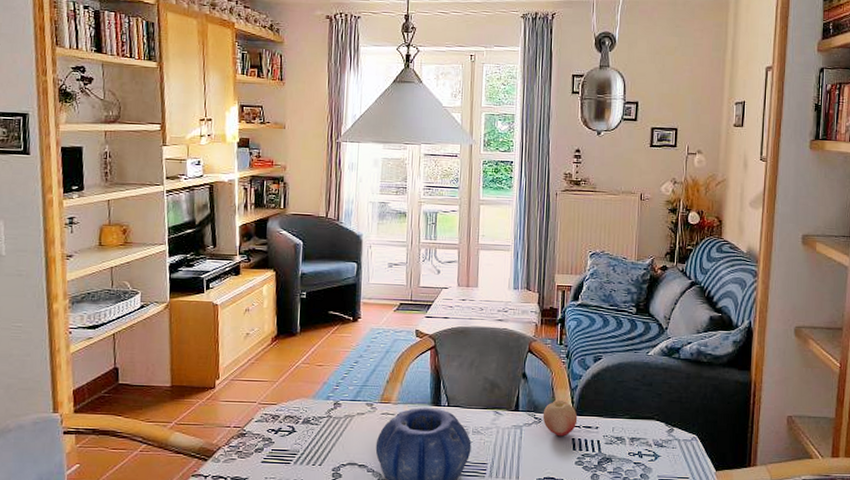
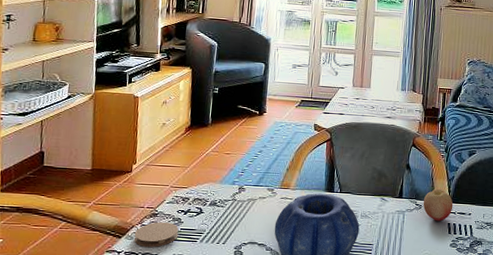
coaster: none [221,442,270,470] -> present [134,222,179,247]

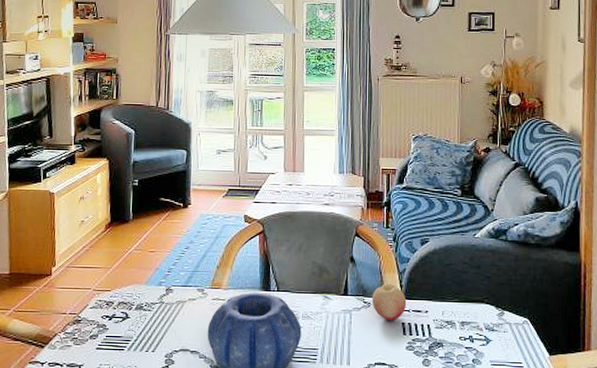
coaster: present [134,222,179,247] -> none [57,329,105,357]

